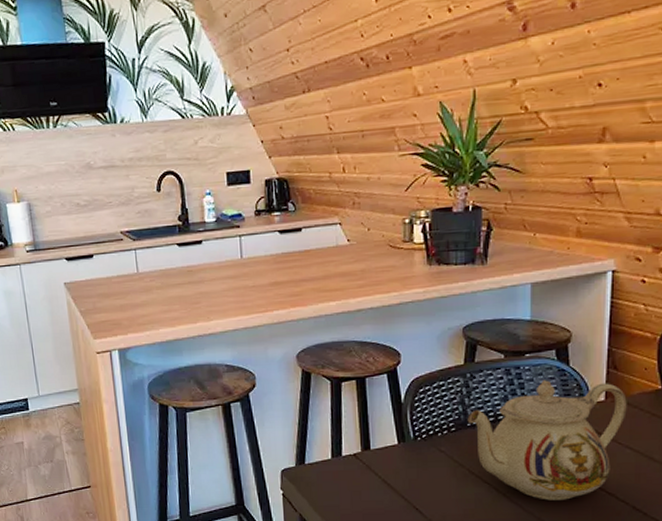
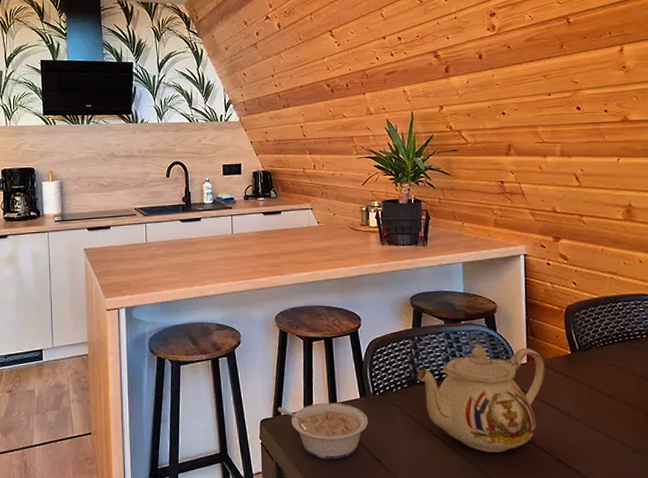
legume: none [300,449,408,511] -> present [277,402,369,460]

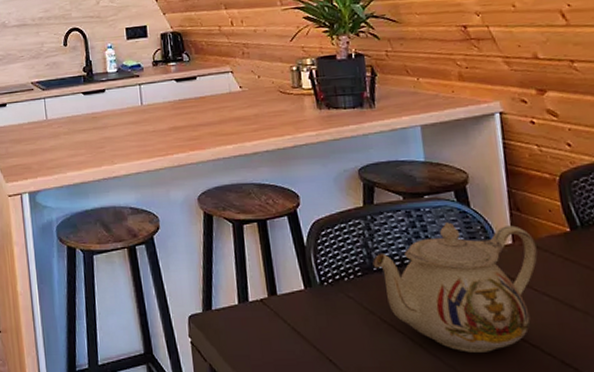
legume: present [277,402,369,460] -> none [207,294,317,362]

